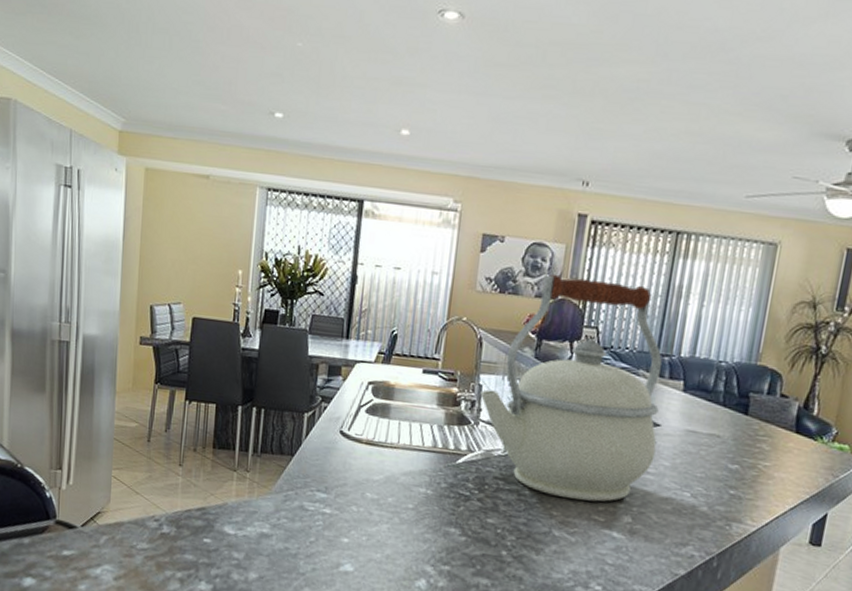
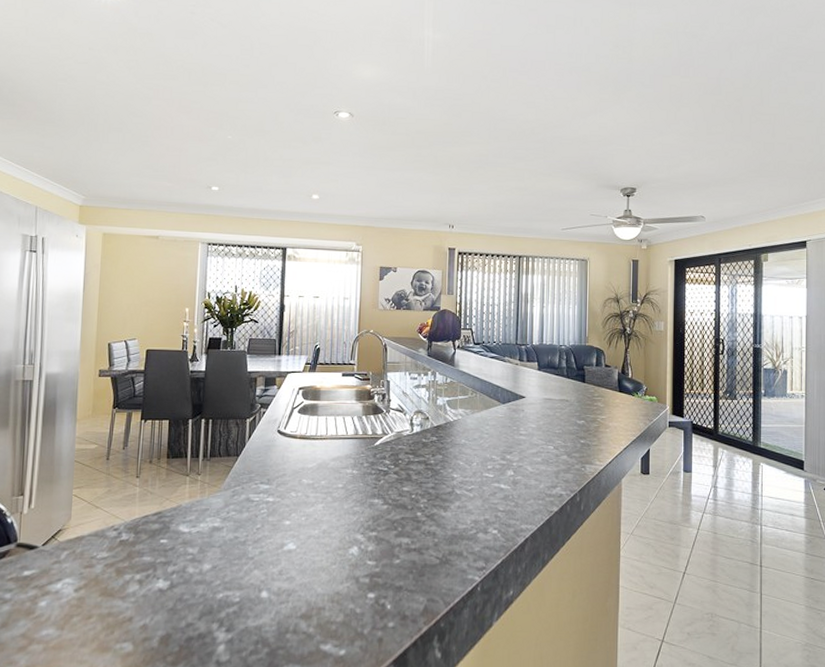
kettle: present [480,274,662,502] -> none [389,292,524,463]

